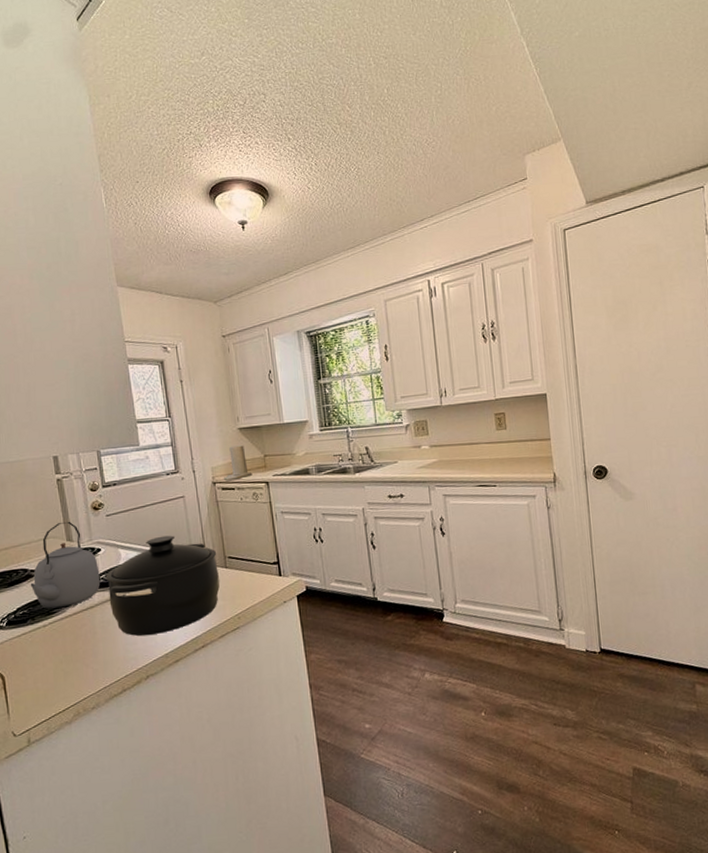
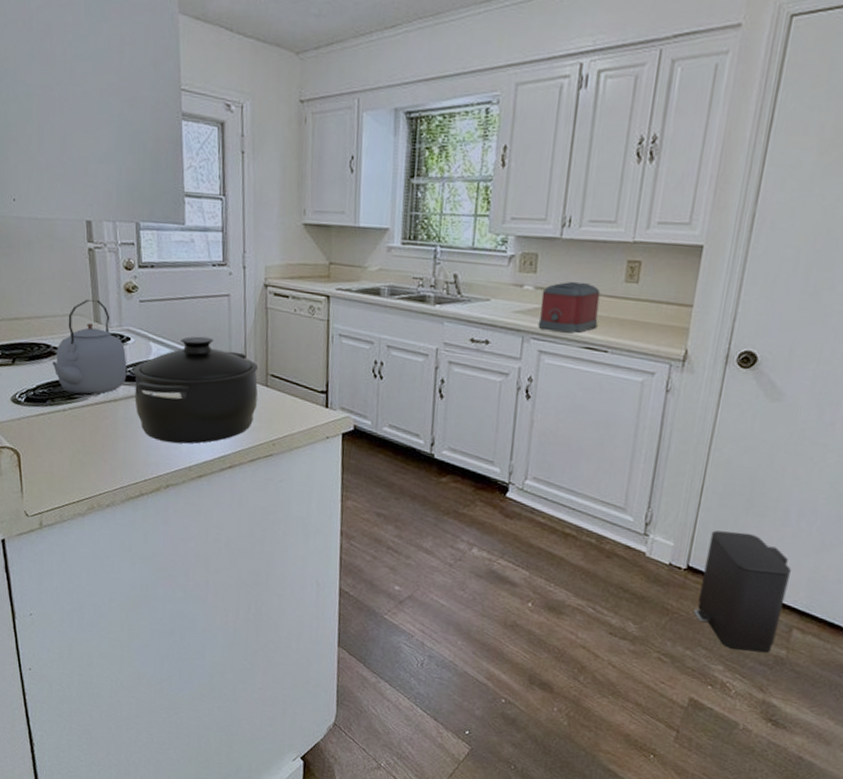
paper towel: present [224,445,253,482] -> none [278,244,312,287]
toaster: none [436,436,484,478] -> present [537,282,601,335]
pedal bin: none [611,610,685,714] -> present [693,530,791,653]

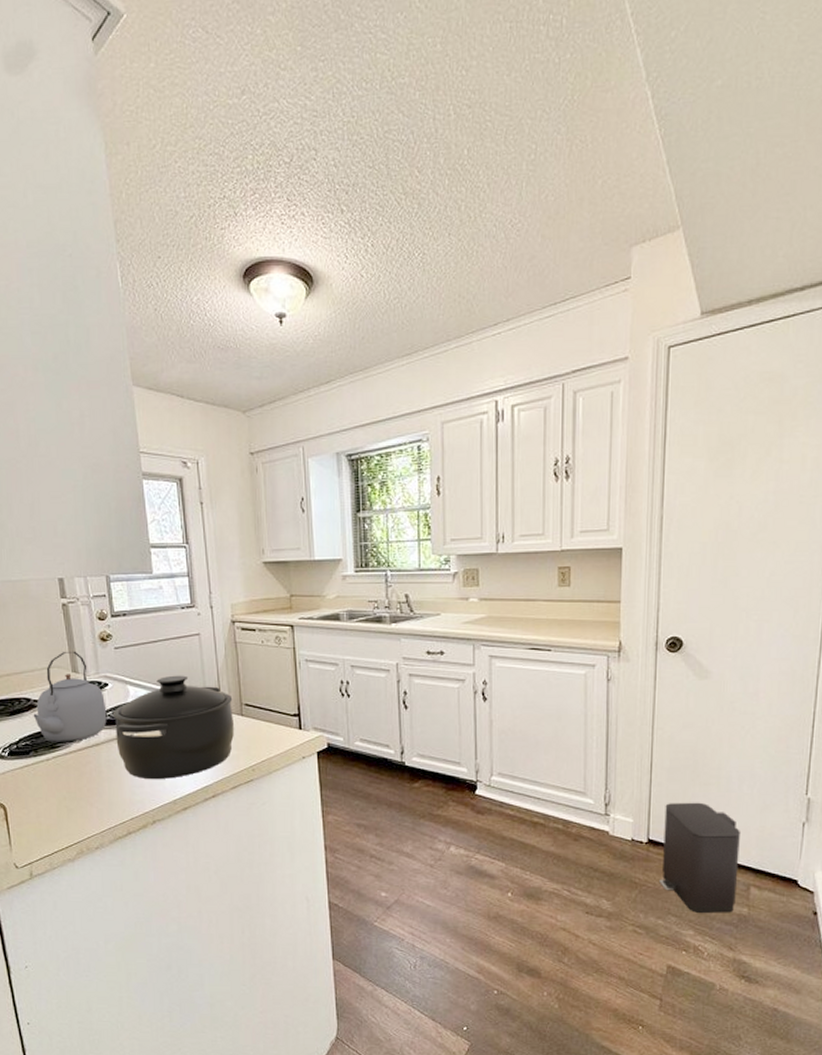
toaster: present [537,282,601,335] -> none [486,591,539,638]

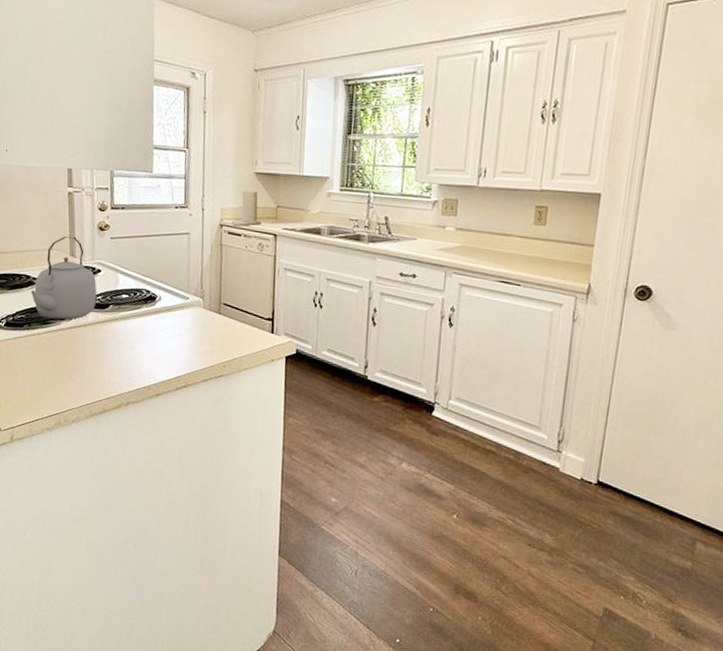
saucepan: present [112,675,234,779] -> none [101,269,213,365]
paper towel: none [244,582,276,621] -> present [232,190,262,227]
pedal bin: present [659,802,740,913] -> none [605,448,692,565]

